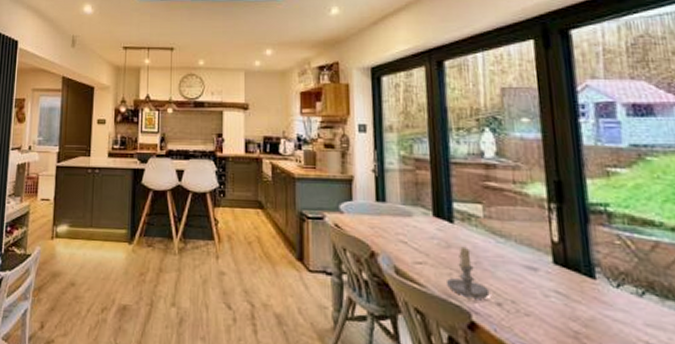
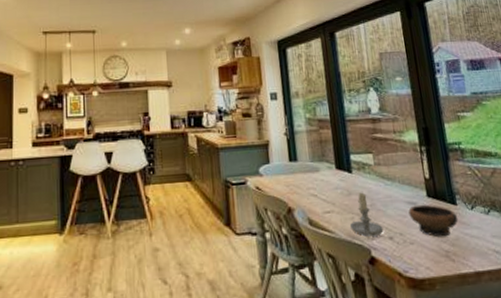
bowl: none [526,271,597,315] -> present [408,204,459,237]

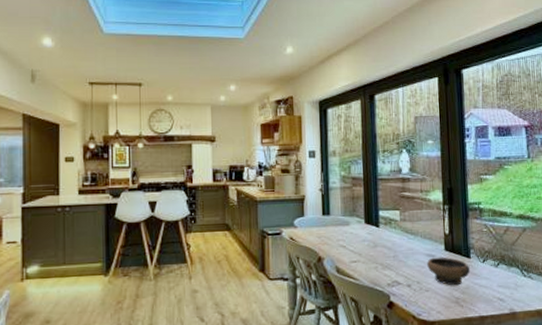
candle: present [350,192,384,237] -> none [374,245,403,284]

